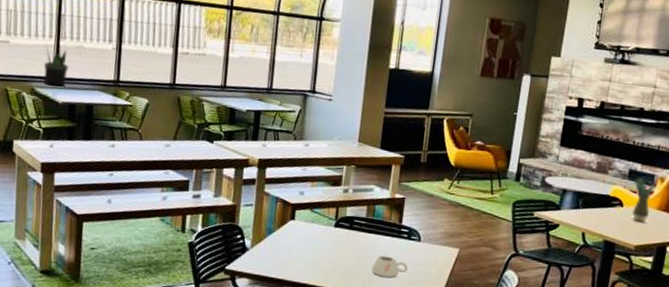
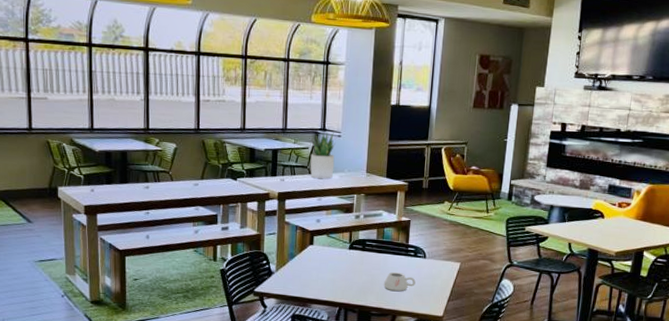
planter: present [43,48,69,87] -> none [79,102,103,137]
planter: none [295,95,326,148] -> present [310,132,336,180]
vase: present [632,176,655,223] -> none [612,190,632,231]

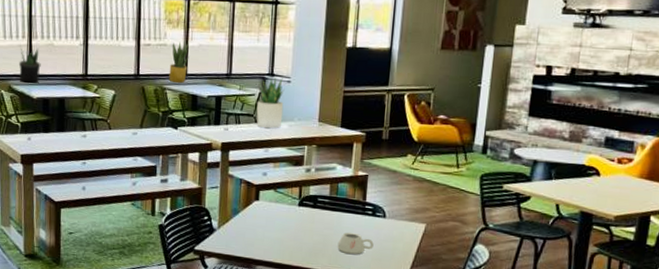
planter: none [79,102,103,137] -> present [18,48,41,84]
planter: none [228,98,247,138] -> present [169,41,189,84]

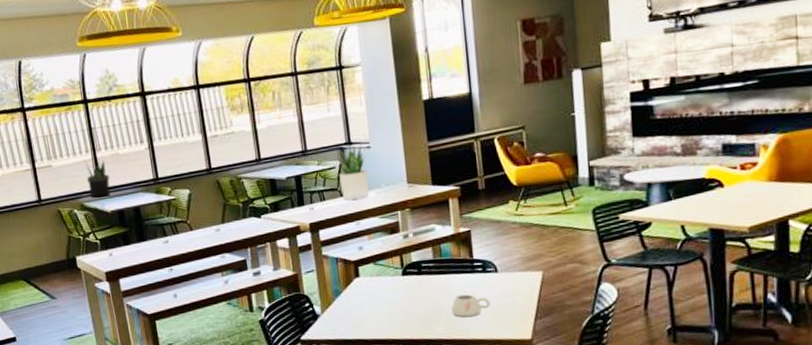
planter: present [169,41,189,84] -> none [239,126,261,171]

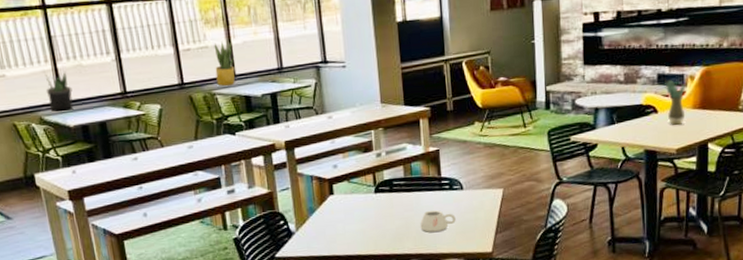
planter: none [239,126,261,171] -> present [214,41,236,87]
planter: present [338,145,369,201] -> none [314,64,344,120]
vase: none [730,149,759,201] -> present [664,79,686,125]

